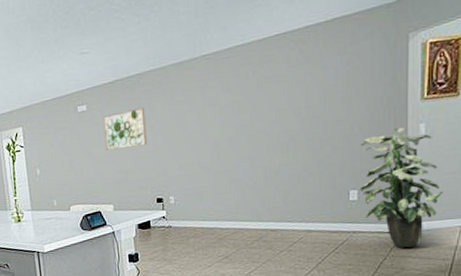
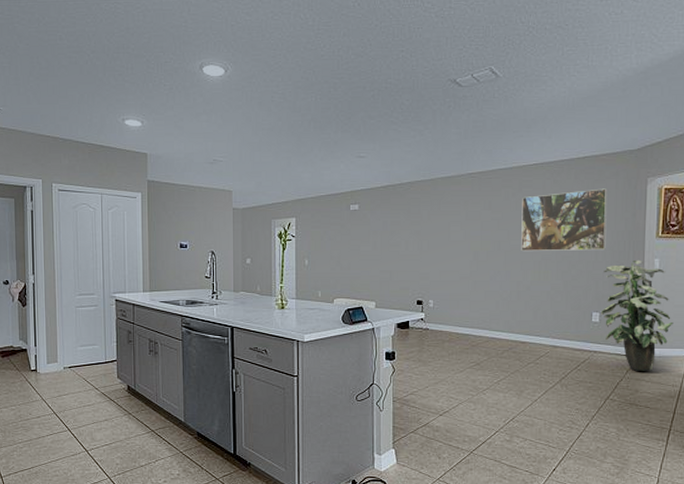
wall art: present [102,107,147,151] -> none [373,213,413,251]
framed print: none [264,51,362,134] -> present [521,188,608,252]

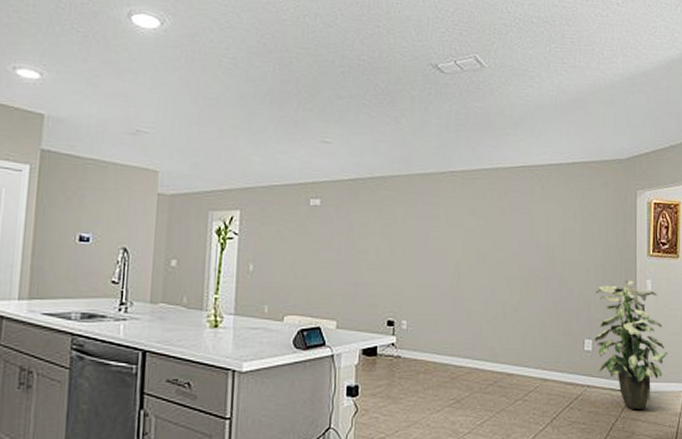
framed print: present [521,188,608,252] -> none [507,198,598,268]

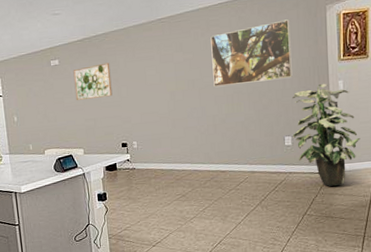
wall art: none [335,213,385,257] -> present [73,62,113,101]
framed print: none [507,198,598,268] -> present [210,19,292,88]

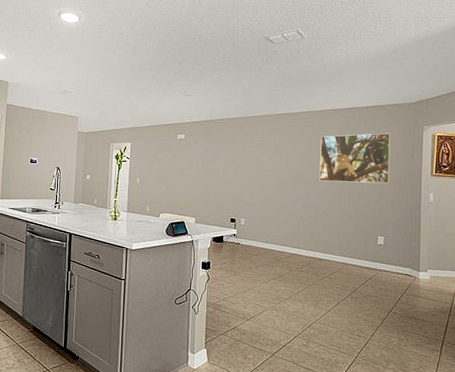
wall art: present [73,62,113,101] -> none [195,144,230,175]
indoor plant: present [292,83,360,186] -> none [384,193,445,289]

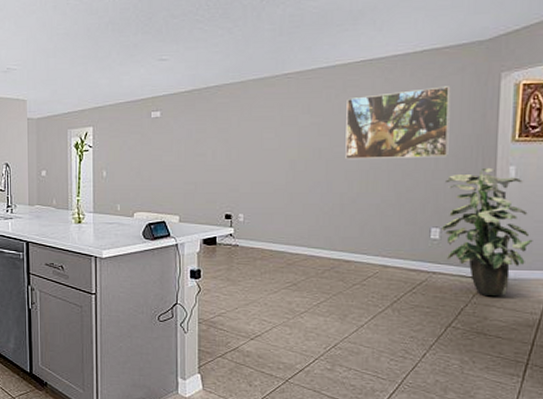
indoor plant: none [384,193,445,289] -> present [440,167,533,296]

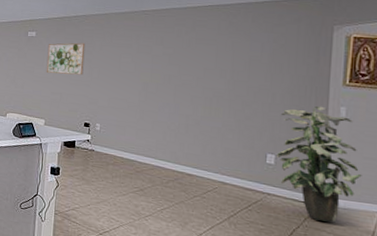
wall art: none [176,119,220,161] -> present [46,42,86,75]
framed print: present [345,86,451,160] -> none [192,33,288,93]

